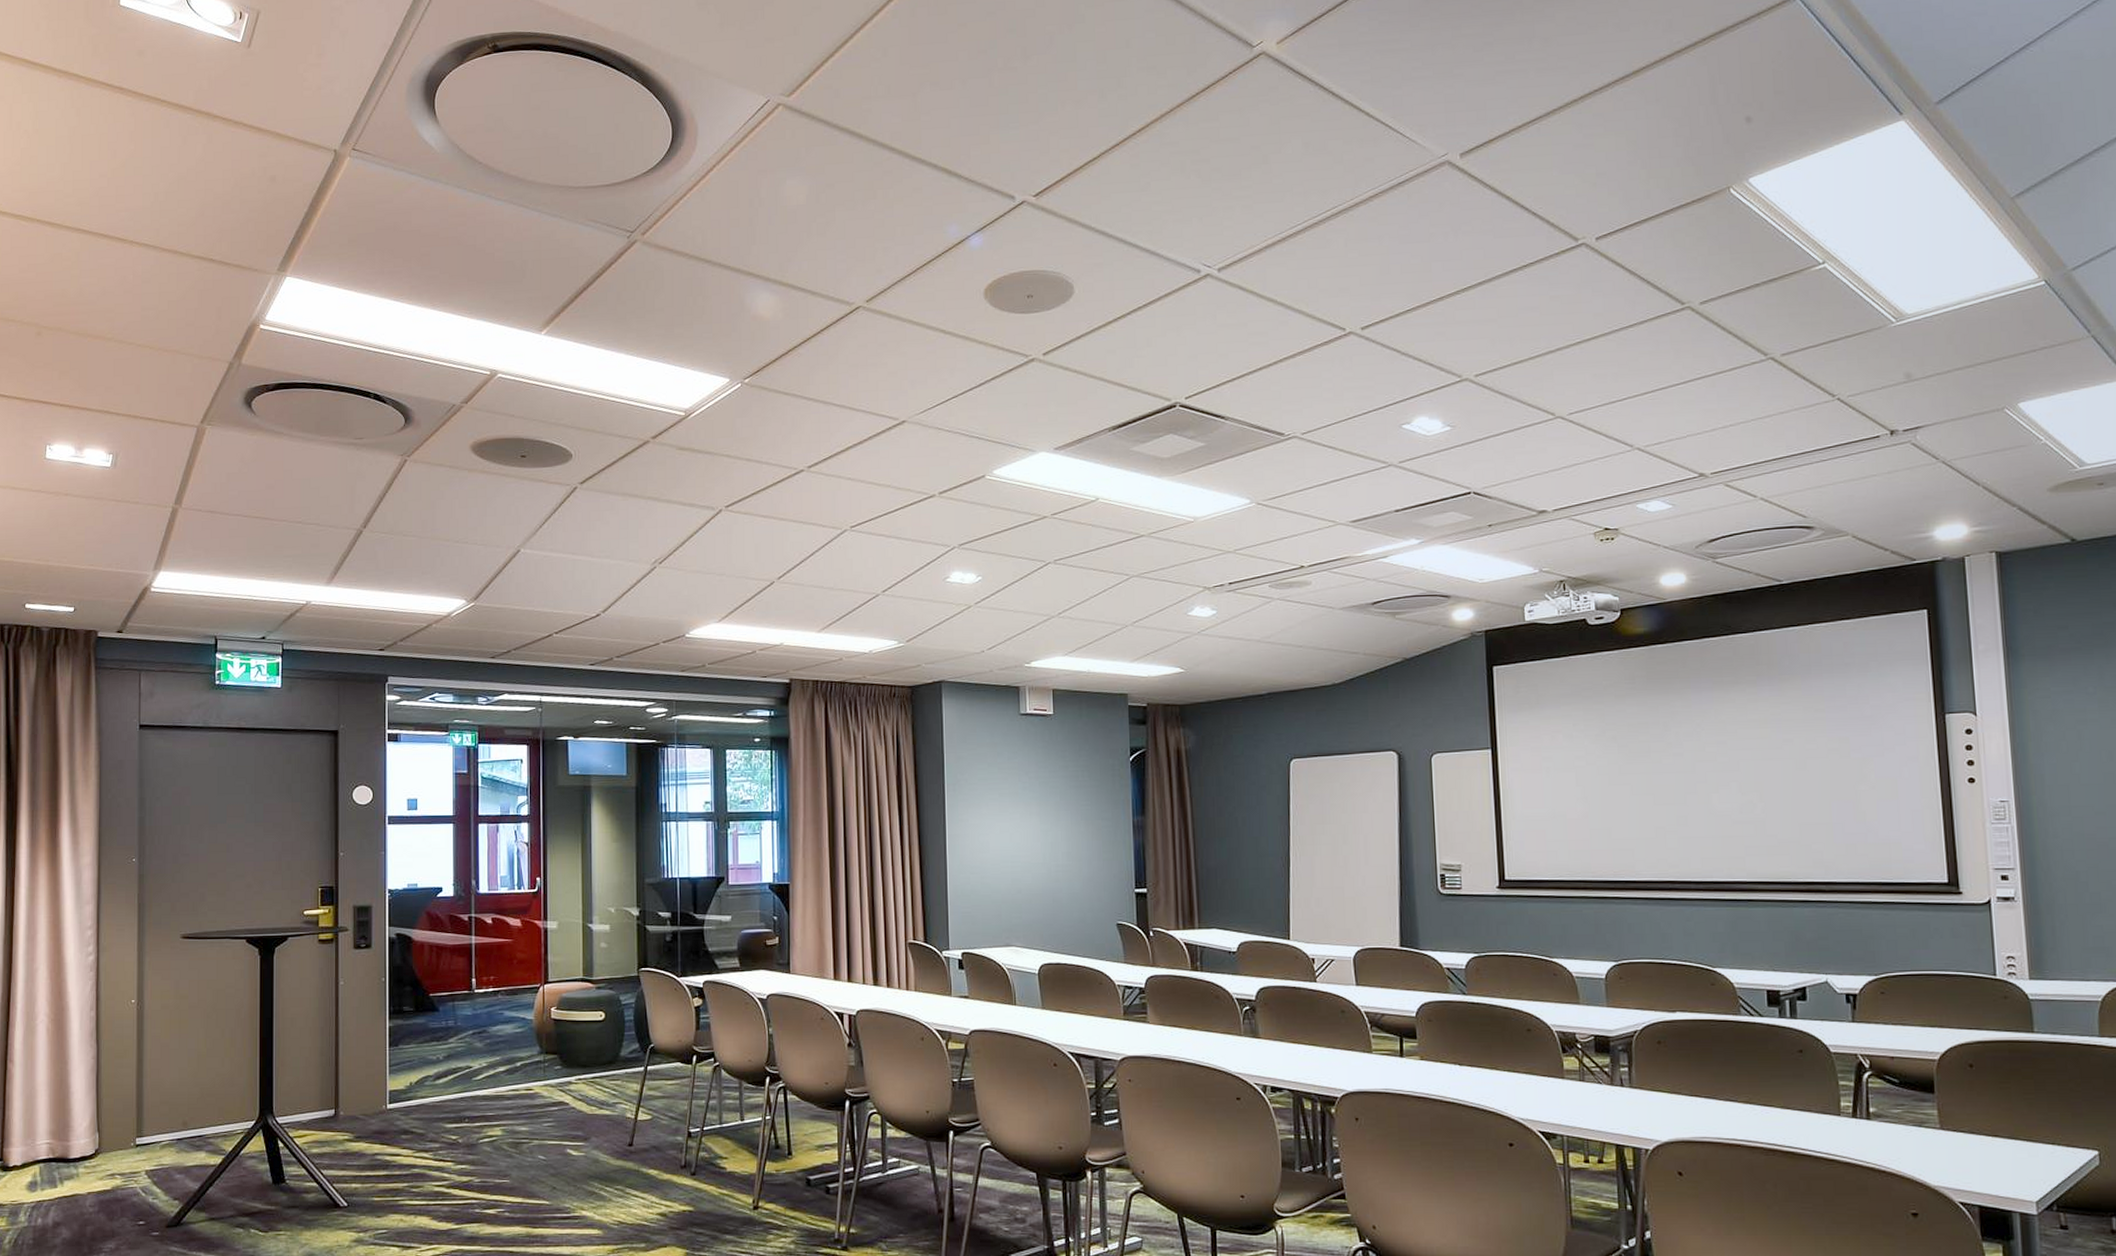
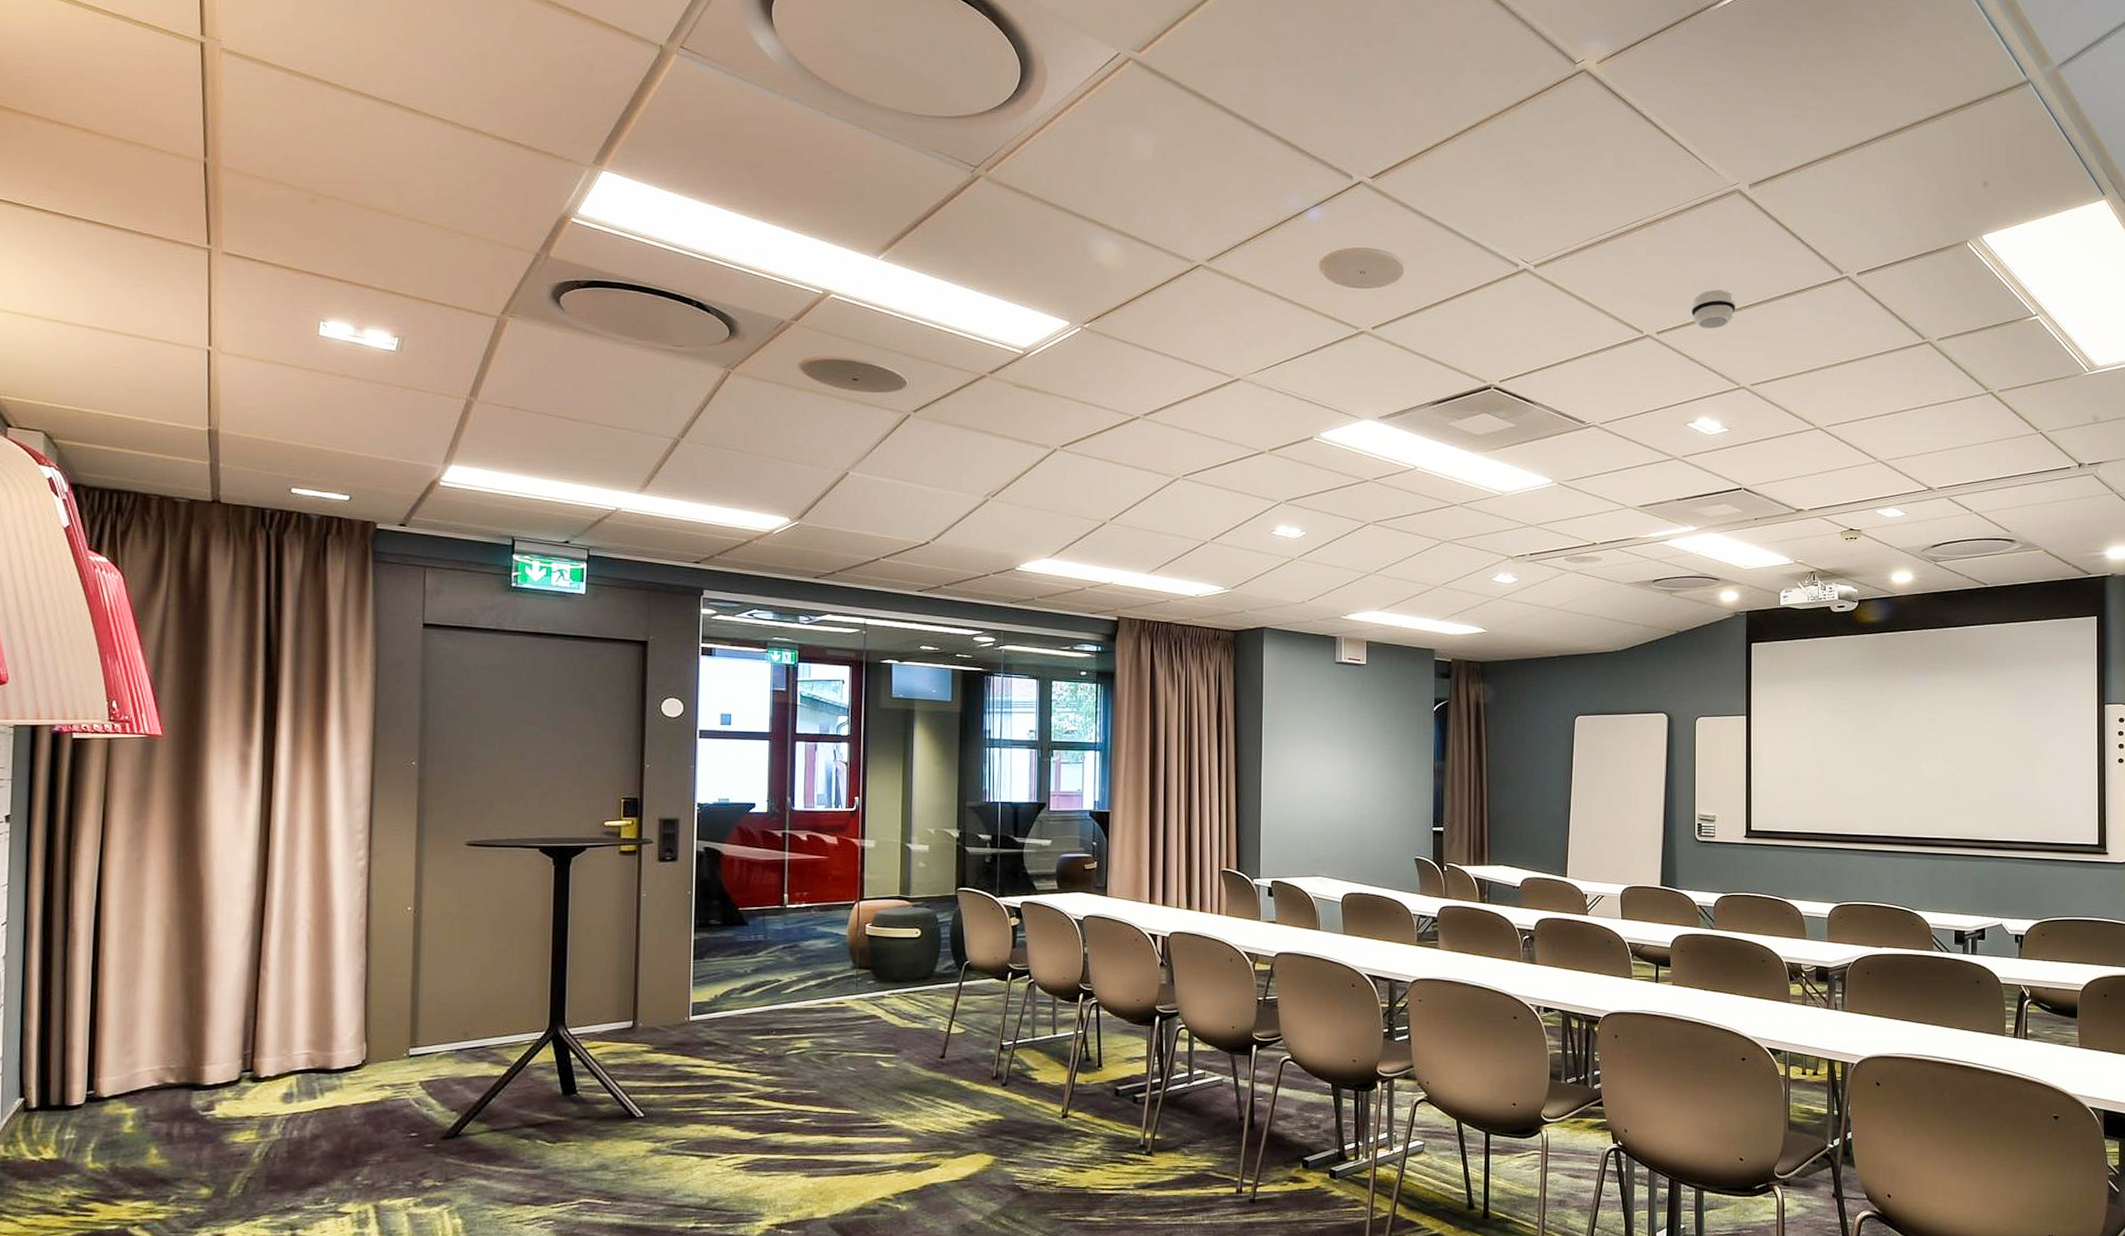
smoke detector: none [1399,273,1453,319] -> present [1691,289,1736,330]

